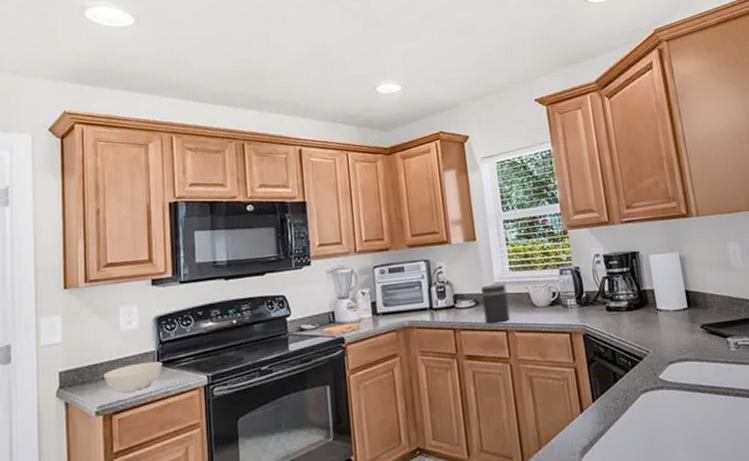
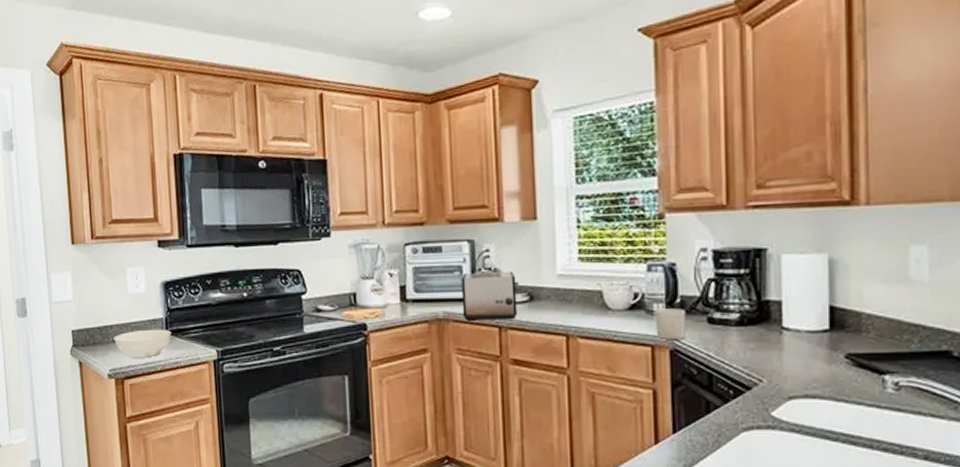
toaster: none [421,282,467,326] -> present [461,270,519,321]
cylinder: present [481,283,510,323] -> none [538,275,574,324]
mug: none [569,301,593,328] -> present [655,308,687,341]

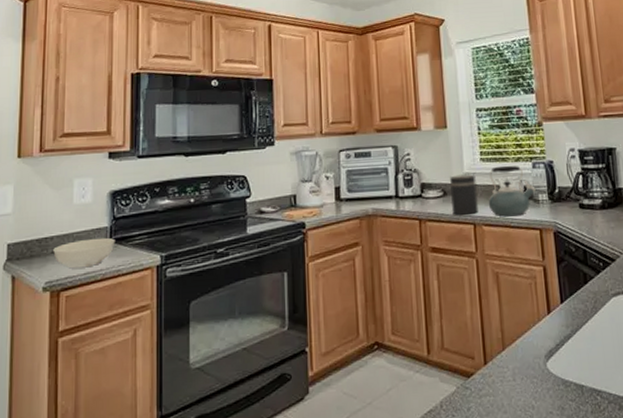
toaster: present [461,270,519,321] -> none [387,171,435,215]
cylinder: none [538,275,574,324] -> present [450,173,479,215]
kettle: none [586,267,650,329] -> present [488,165,536,217]
mug: present [655,308,687,341] -> none [540,197,565,224]

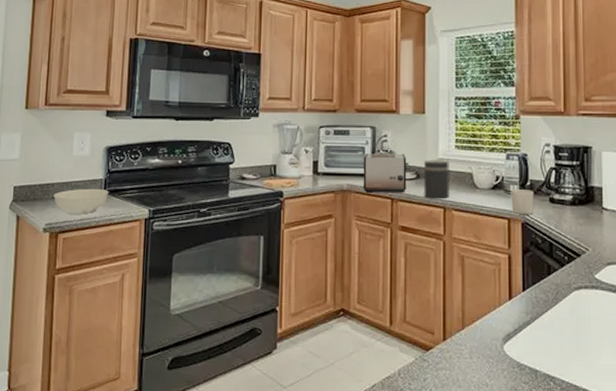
toaster: none [387,171,435,215] -> present [363,153,409,193]
kettle: present [488,165,536,217] -> none [459,154,508,204]
mug: none [540,197,565,224] -> present [511,189,535,215]

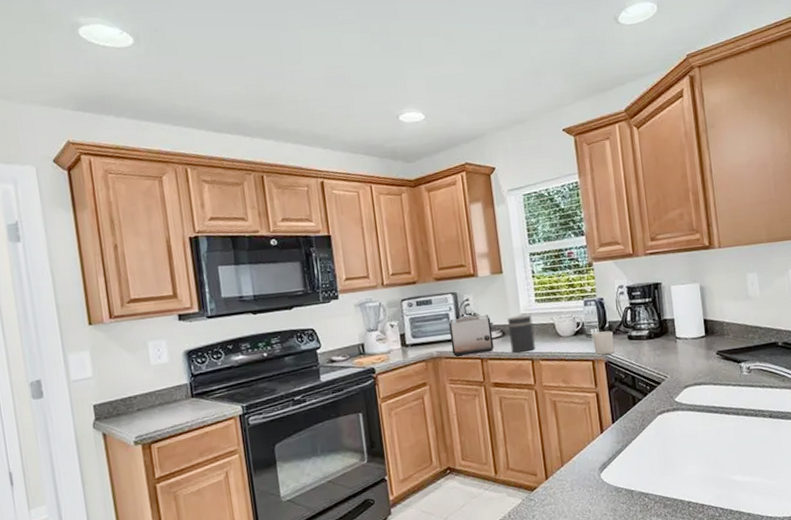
bowl: present [53,188,109,214] -> none [138,393,197,424]

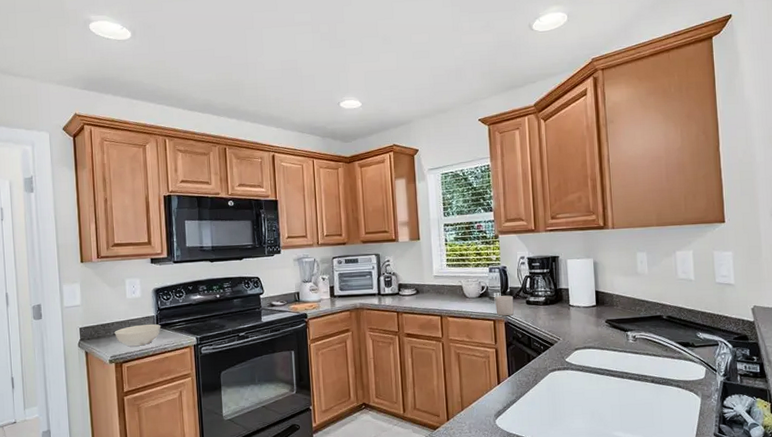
bowl: none [138,393,197,424] -> present [114,323,161,347]
toaster: present [448,314,494,356] -> none [371,274,410,309]
cylinder: present [508,314,536,353] -> none [422,276,445,309]

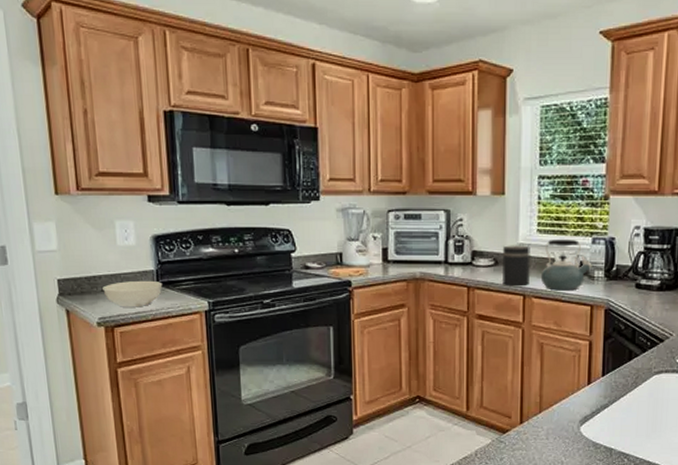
cylinder: none [422,276,445,309] -> present [501,244,531,285]
kettle: none [452,270,491,311] -> present [540,239,592,291]
mug: present [495,295,514,316] -> none [595,275,620,302]

